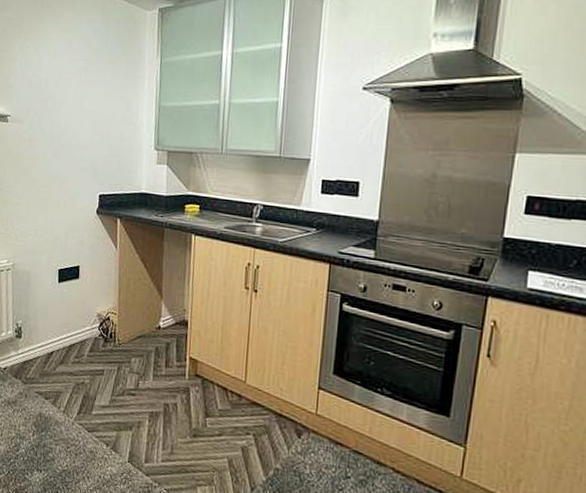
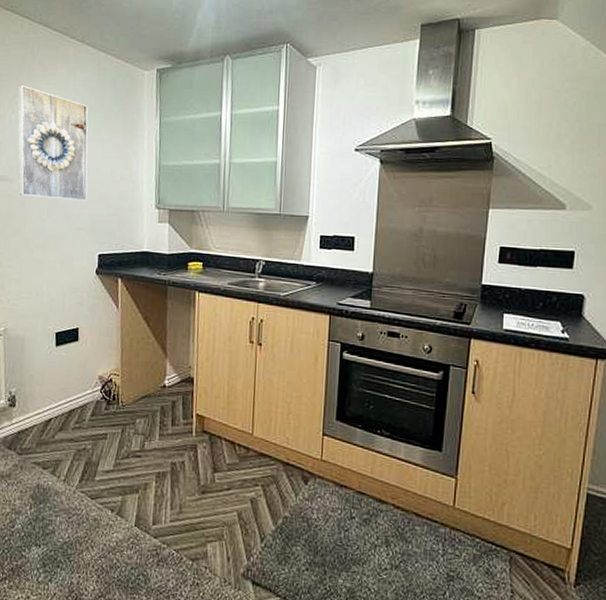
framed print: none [27,28,93,142] -> present [17,85,88,201]

